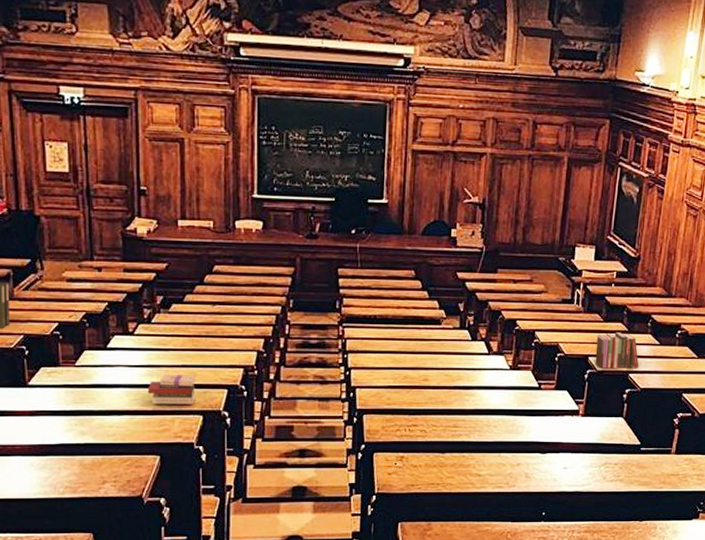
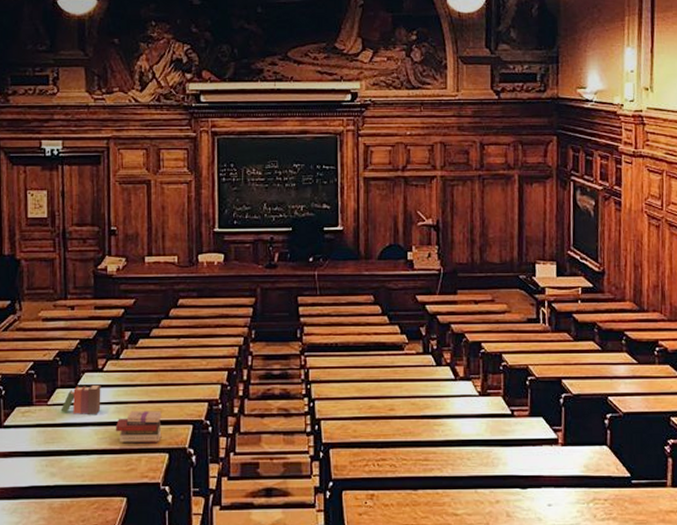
books: none [89,347,132,378] -> present [60,384,101,416]
books: present [595,333,639,369] -> none [568,352,618,392]

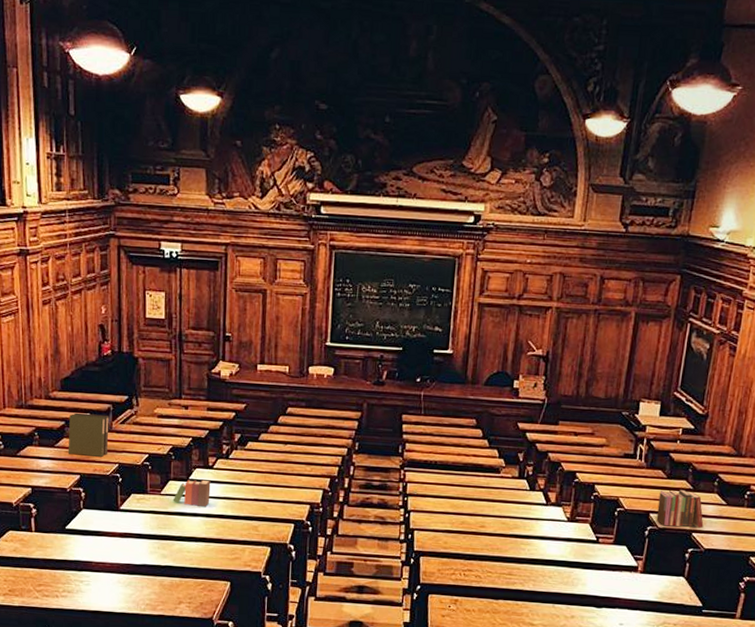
books: present [115,411,162,443] -> none [222,507,266,537]
books: none [568,352,618,392] -> present [656,490,704,529]

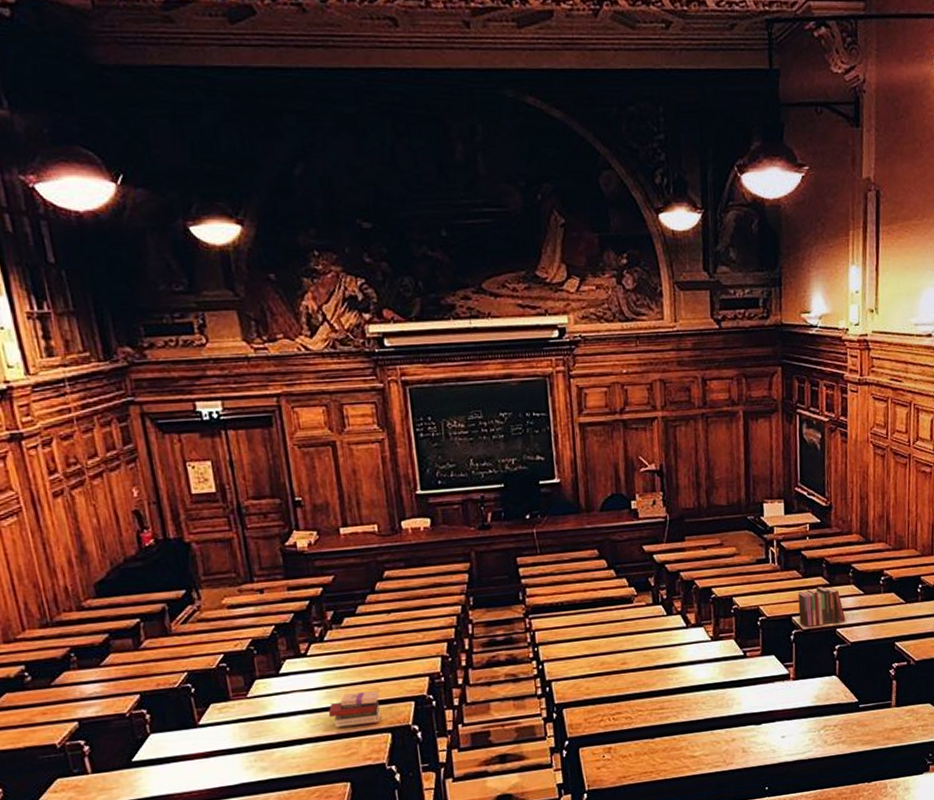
binder: present [67,413,110,458] -> none [113,616,171,672]
books: present [172,479,211,508] -> none [263,670,310,705]
books: none [222,507,266,537] -> present [328,690,382,728]

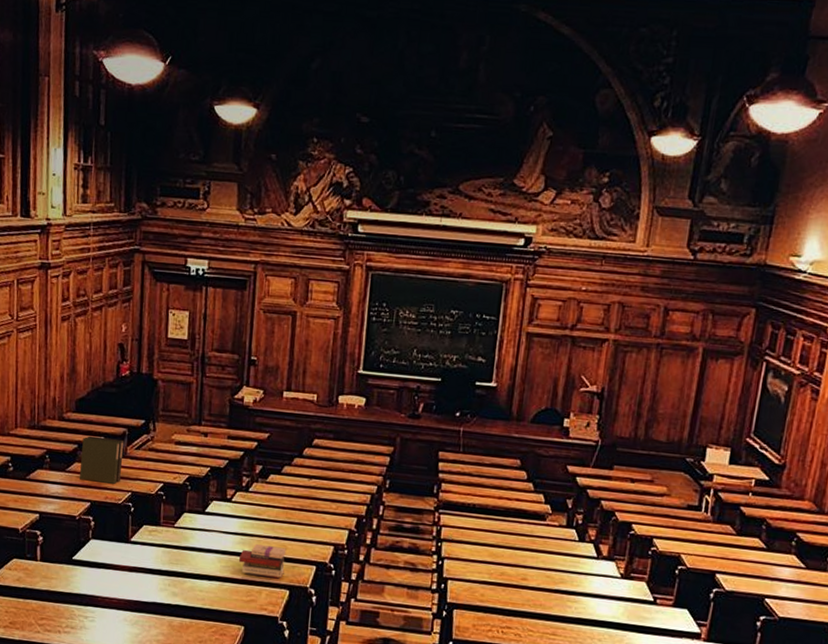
binder: none [113,616,171,672] -> present [79,436,125,485]
books: present [798,587,846,627] -> none [723,549,779,594]

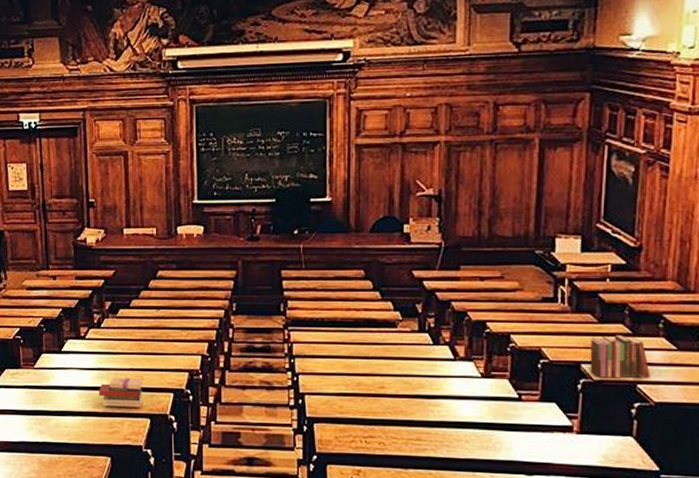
books: none [723,549,779,594] -> present [590,335,651,379]

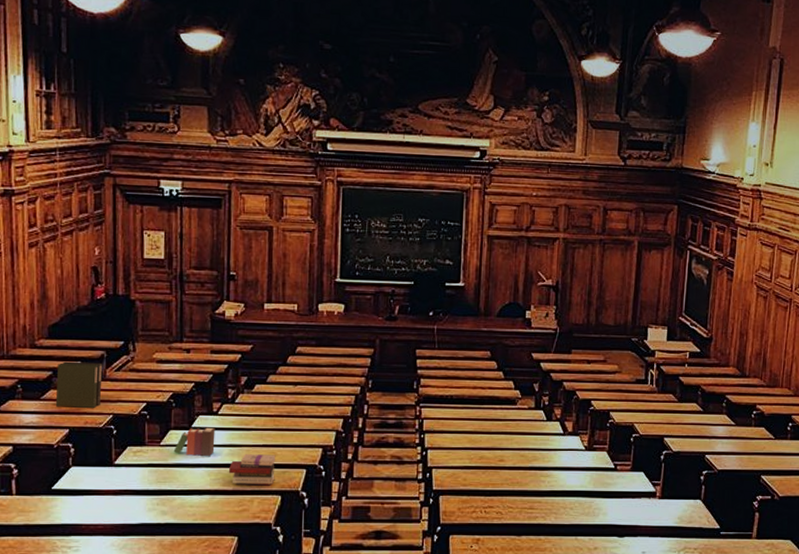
books: none [46,351,84,380] -> present [173,427,216,457]
books: present [590,335,651,379] -> none [670,413,716,450]

